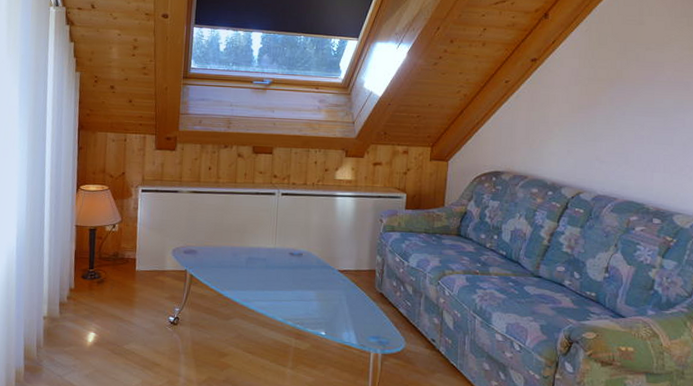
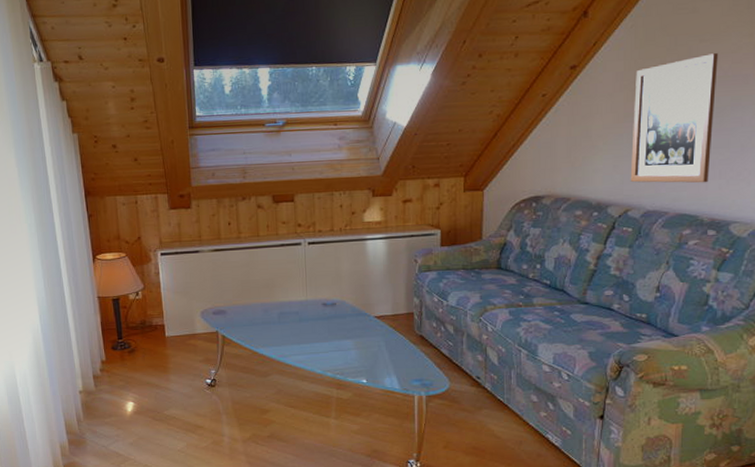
wall art: none [582,61,662,175] -> present [630,53,718,183]

